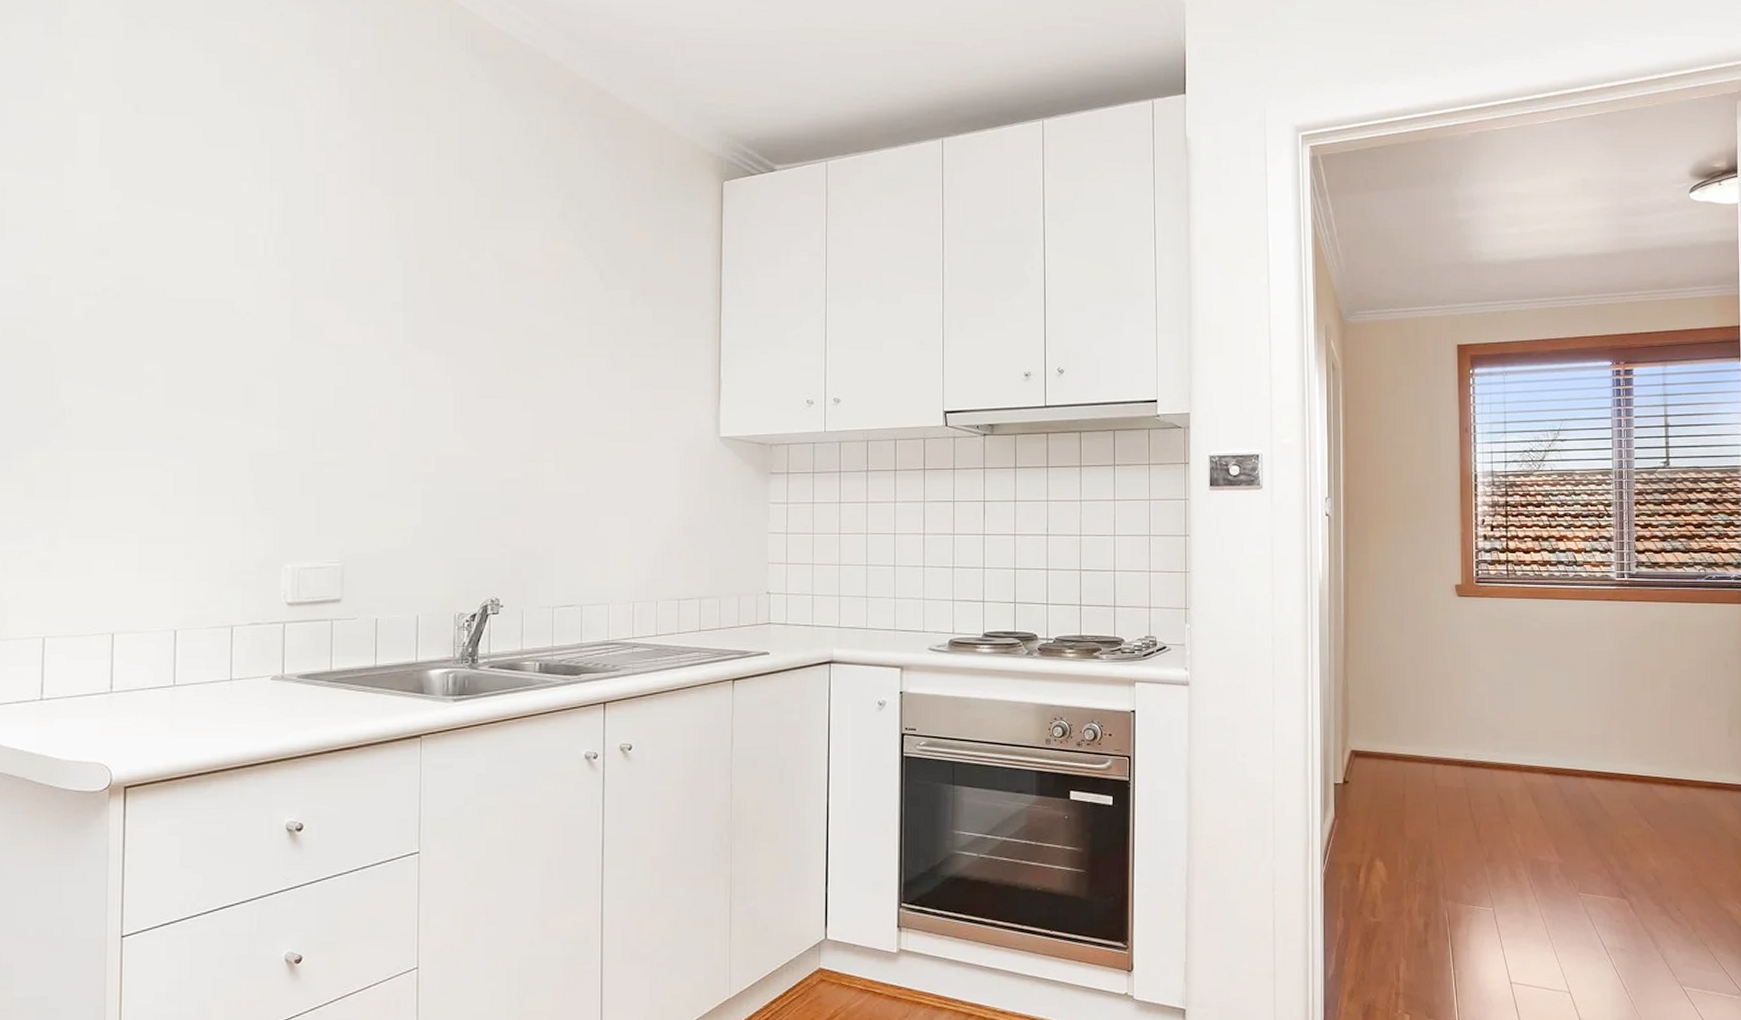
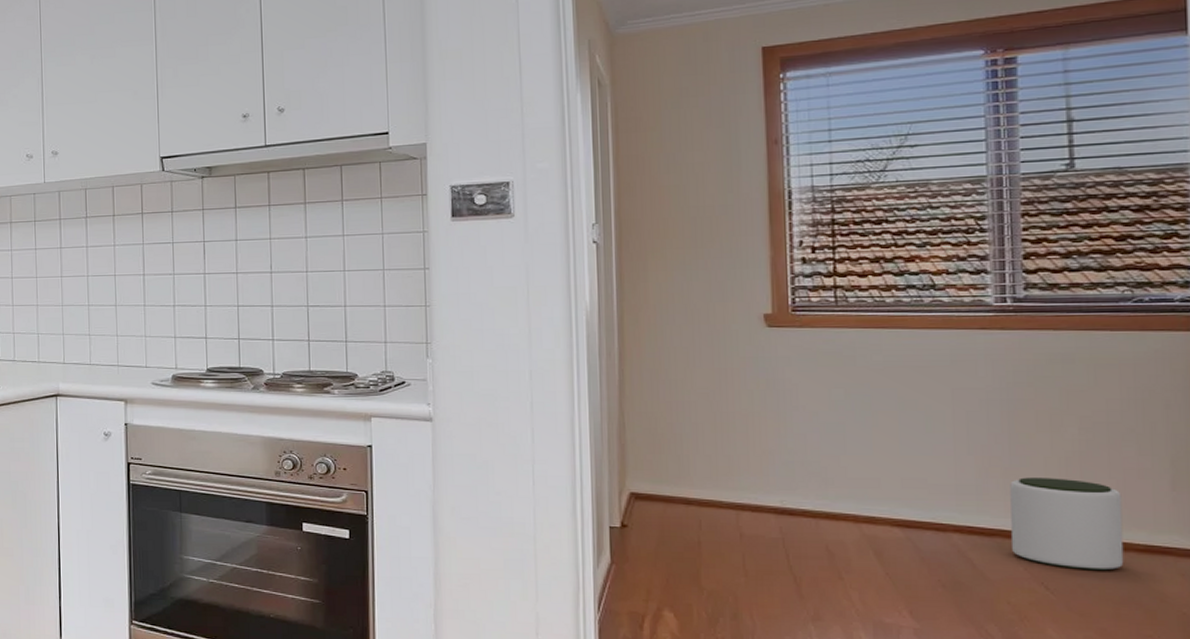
plant pot: none [1625,727,1699,806] -> present [1010,477,1124,571]

